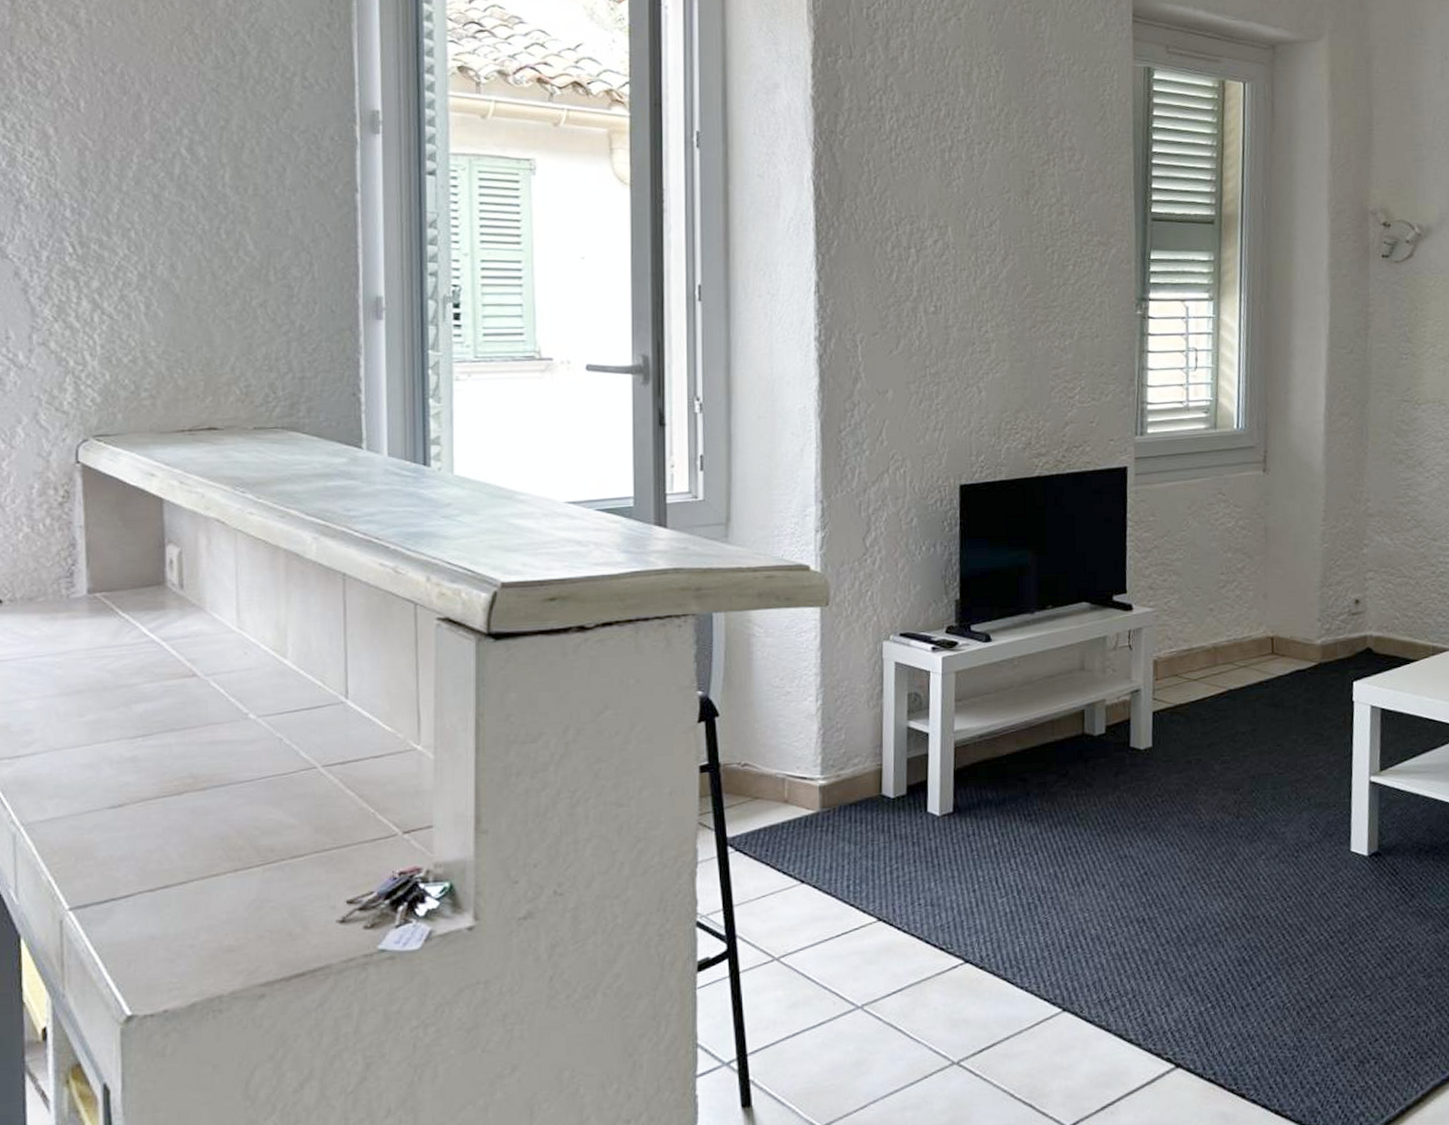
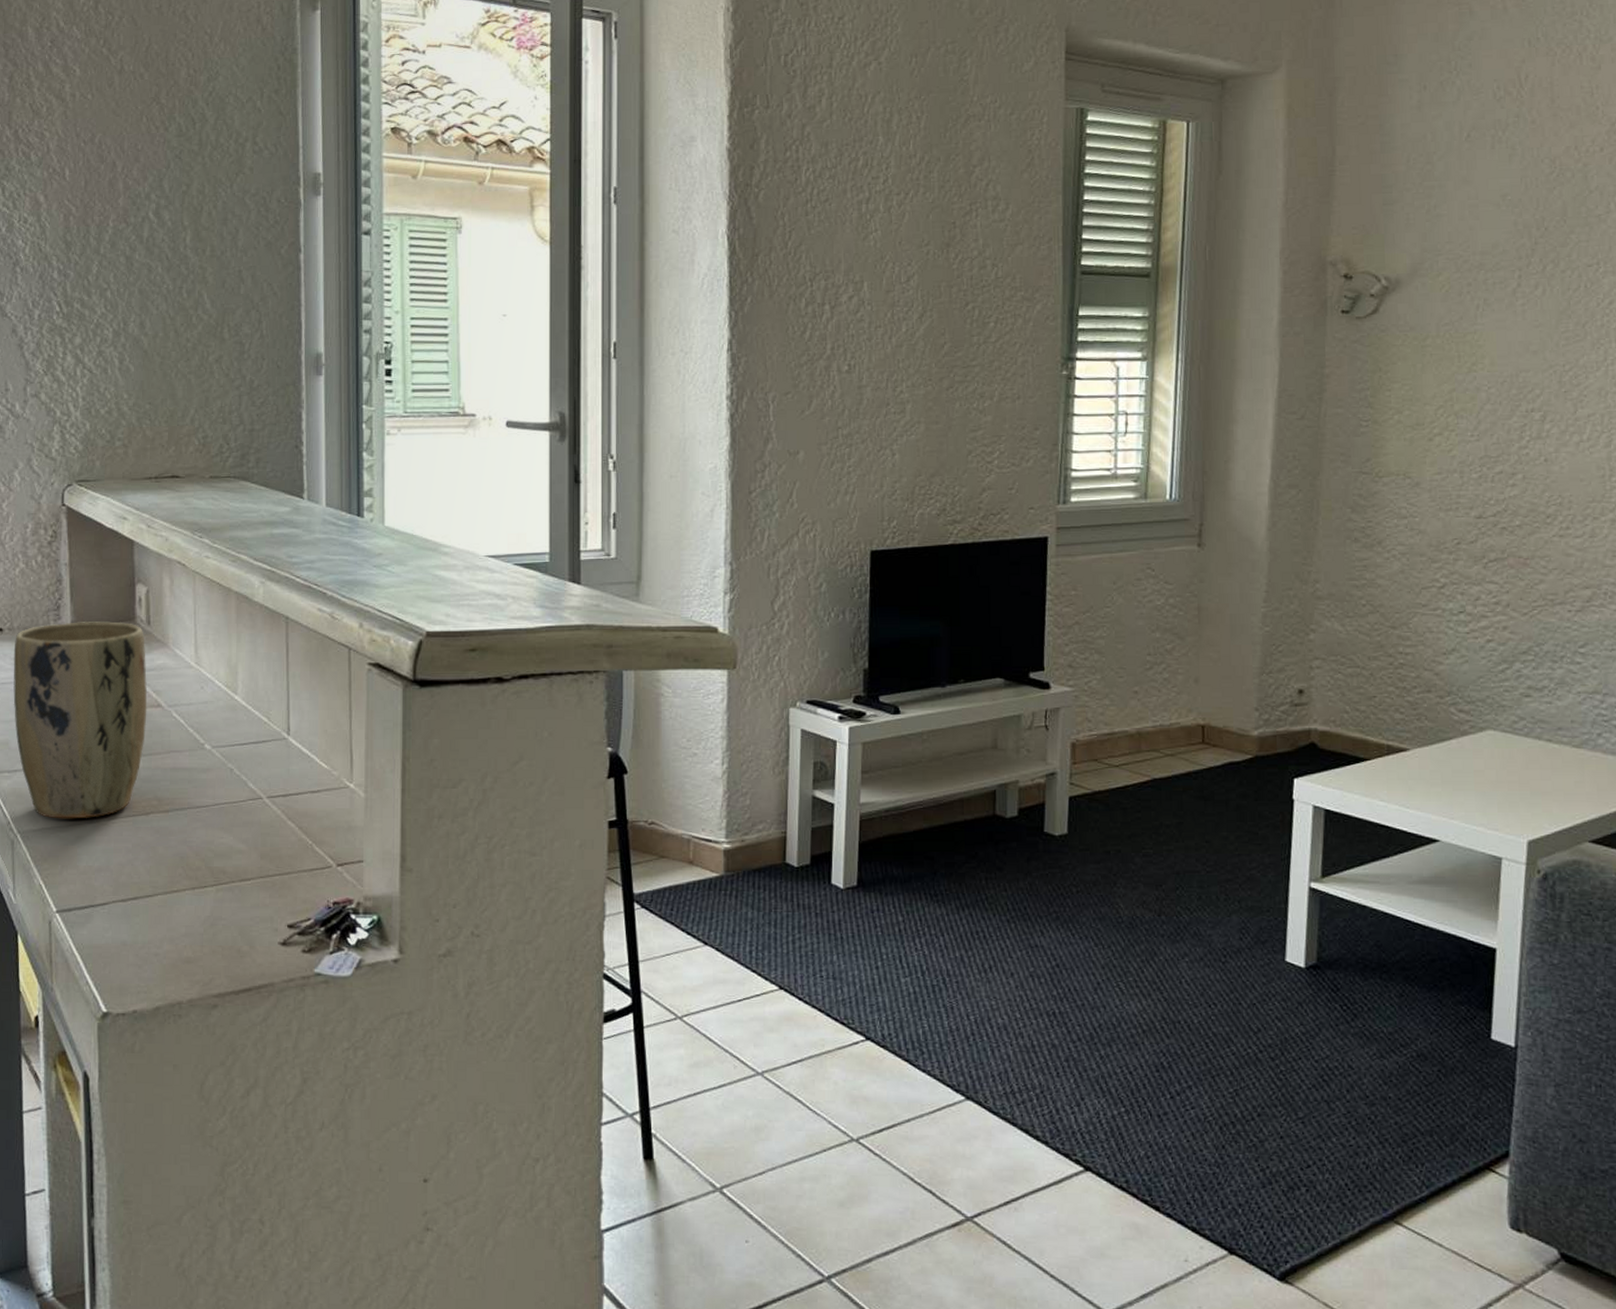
plant pot: none [15,587,181,807] -> present [13,621,148,819]

